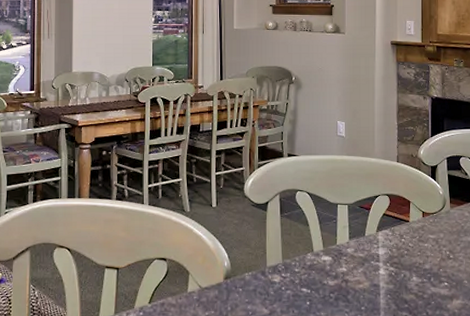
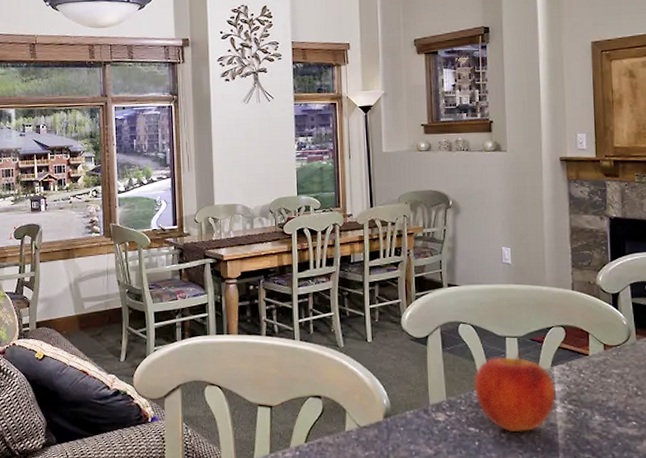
apple: none [308,217,380,293] -> present [474,351,557,433]

